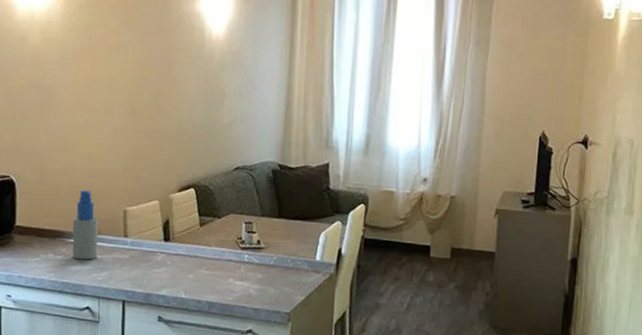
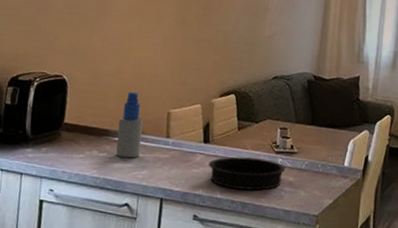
baking pan: none [171,254,253,289] -> present [209,156,286,191]

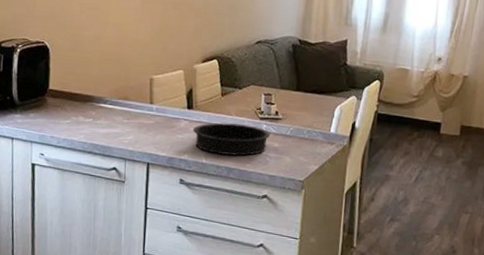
spray bottle: present [116,92,143,158] -> none [101,58,126,124]

